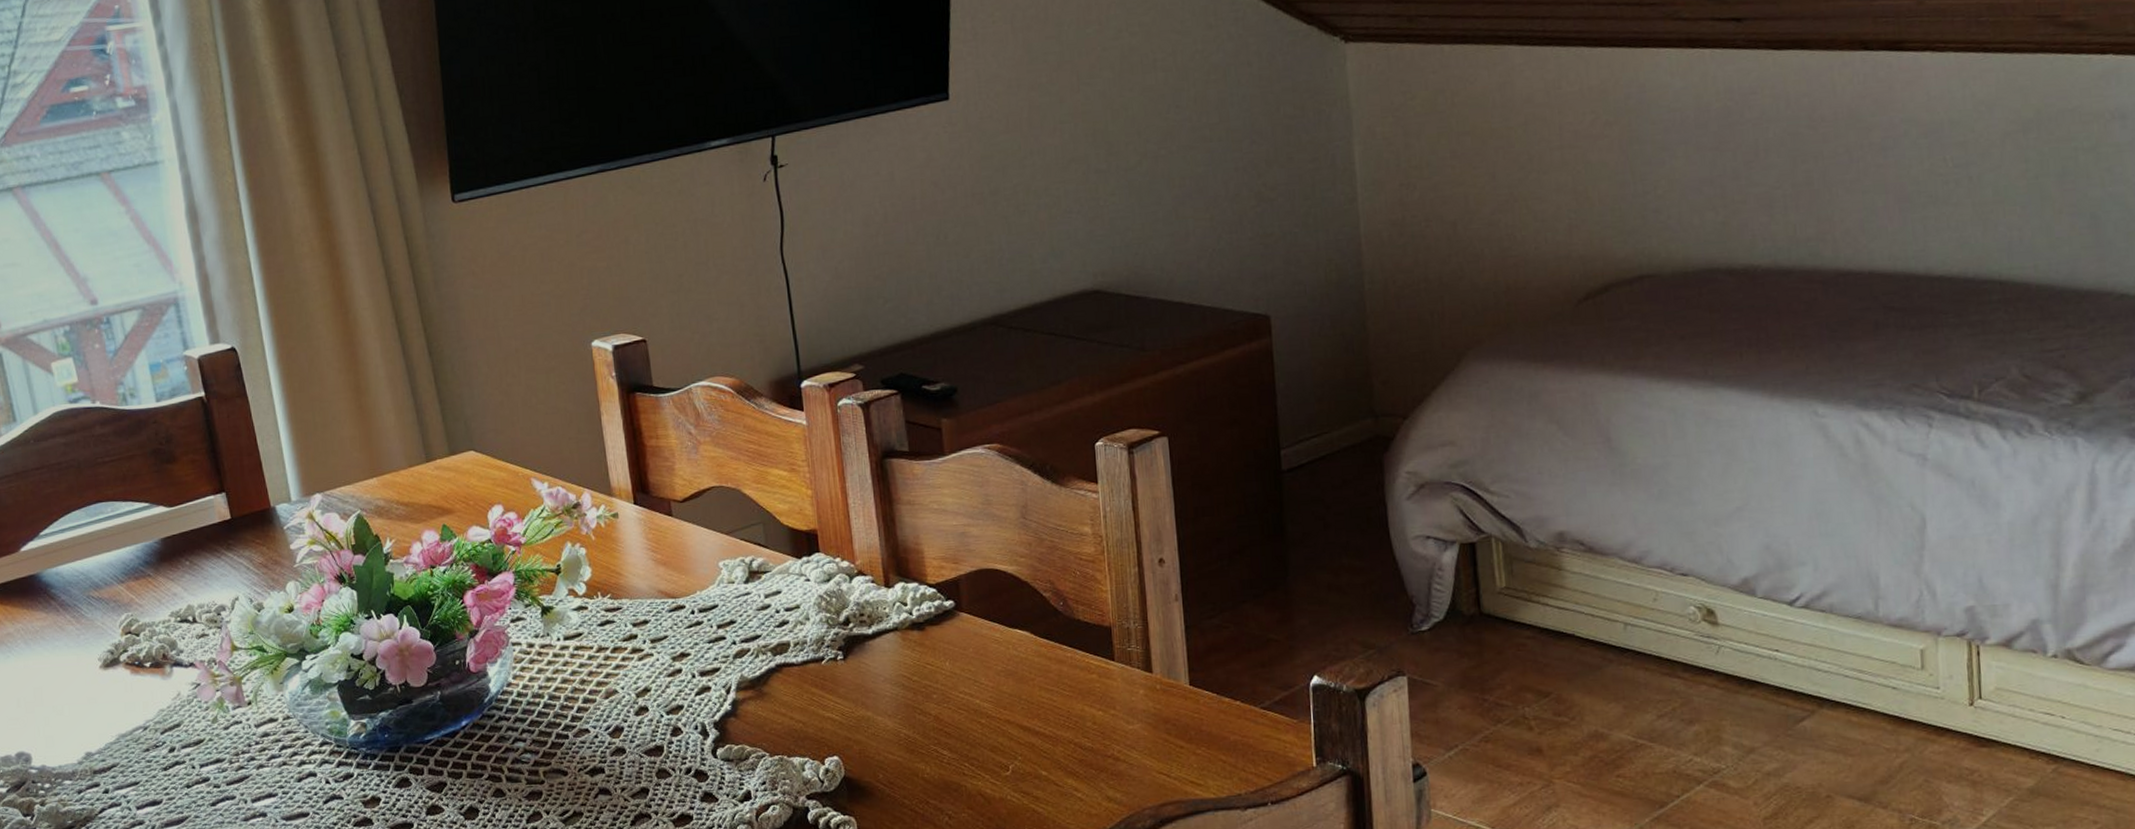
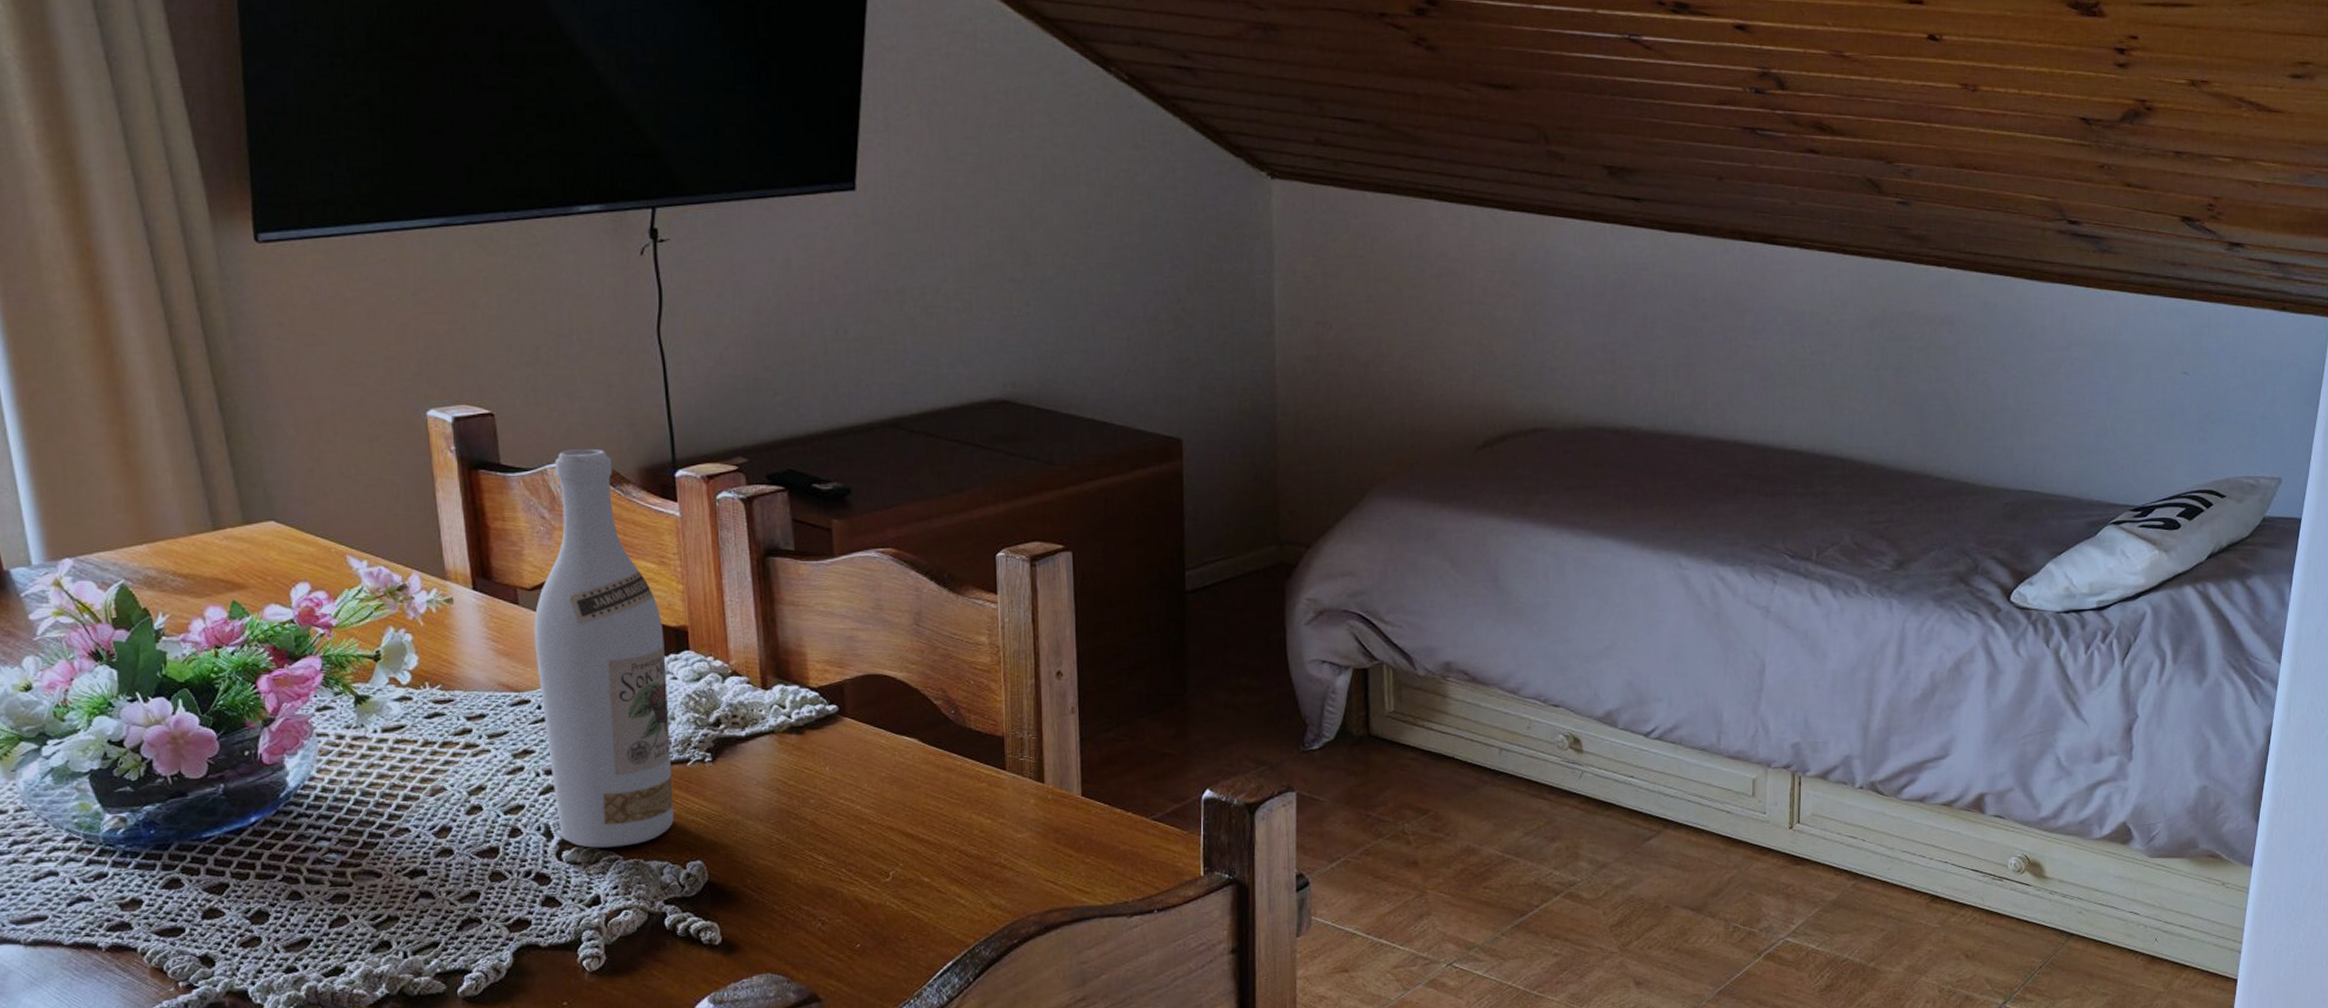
wine bottle: none [686,366,812,746] -> present [534,449,674,848]

